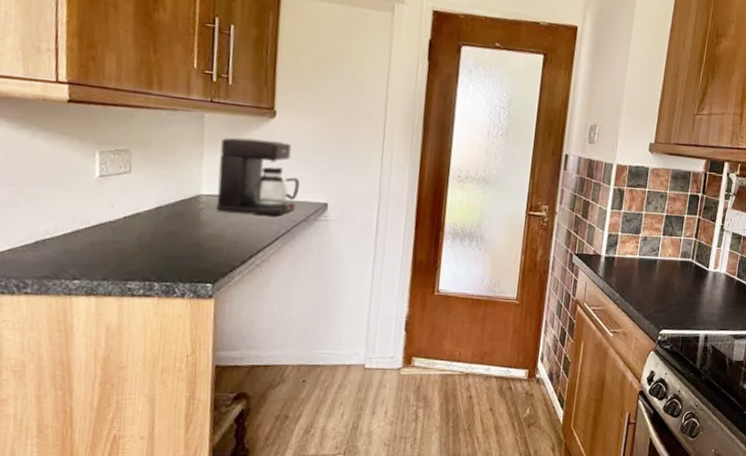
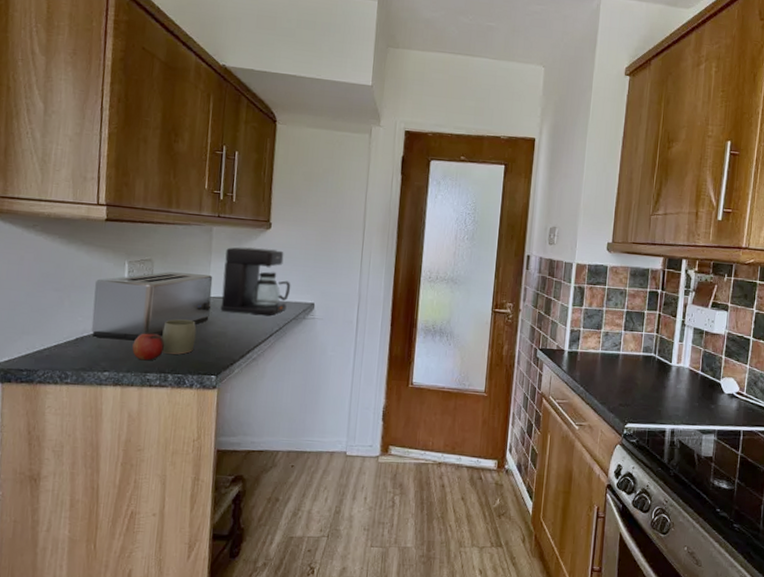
toaster: none [54,164,206,244] -> present [91,271,213,341]
fruit: none [108,235,149,267] -> present [132,333,165,361]
mug: none [145,219,187,261] -> present [162,319,197,355]

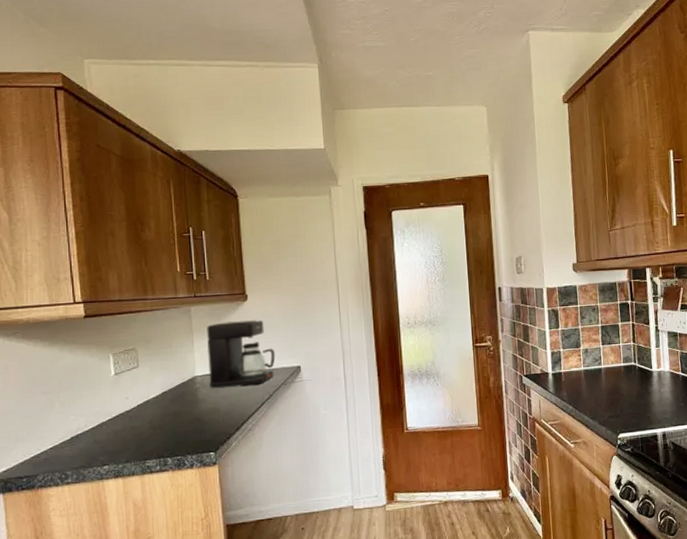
toaster: present [91,271,213,341] -> none [82,355,201,434]
fruit: present [132,333,165,361] -> none [128,420,160,449]
mug: present [162,319,197,355] -> none [156,401,190,439]

